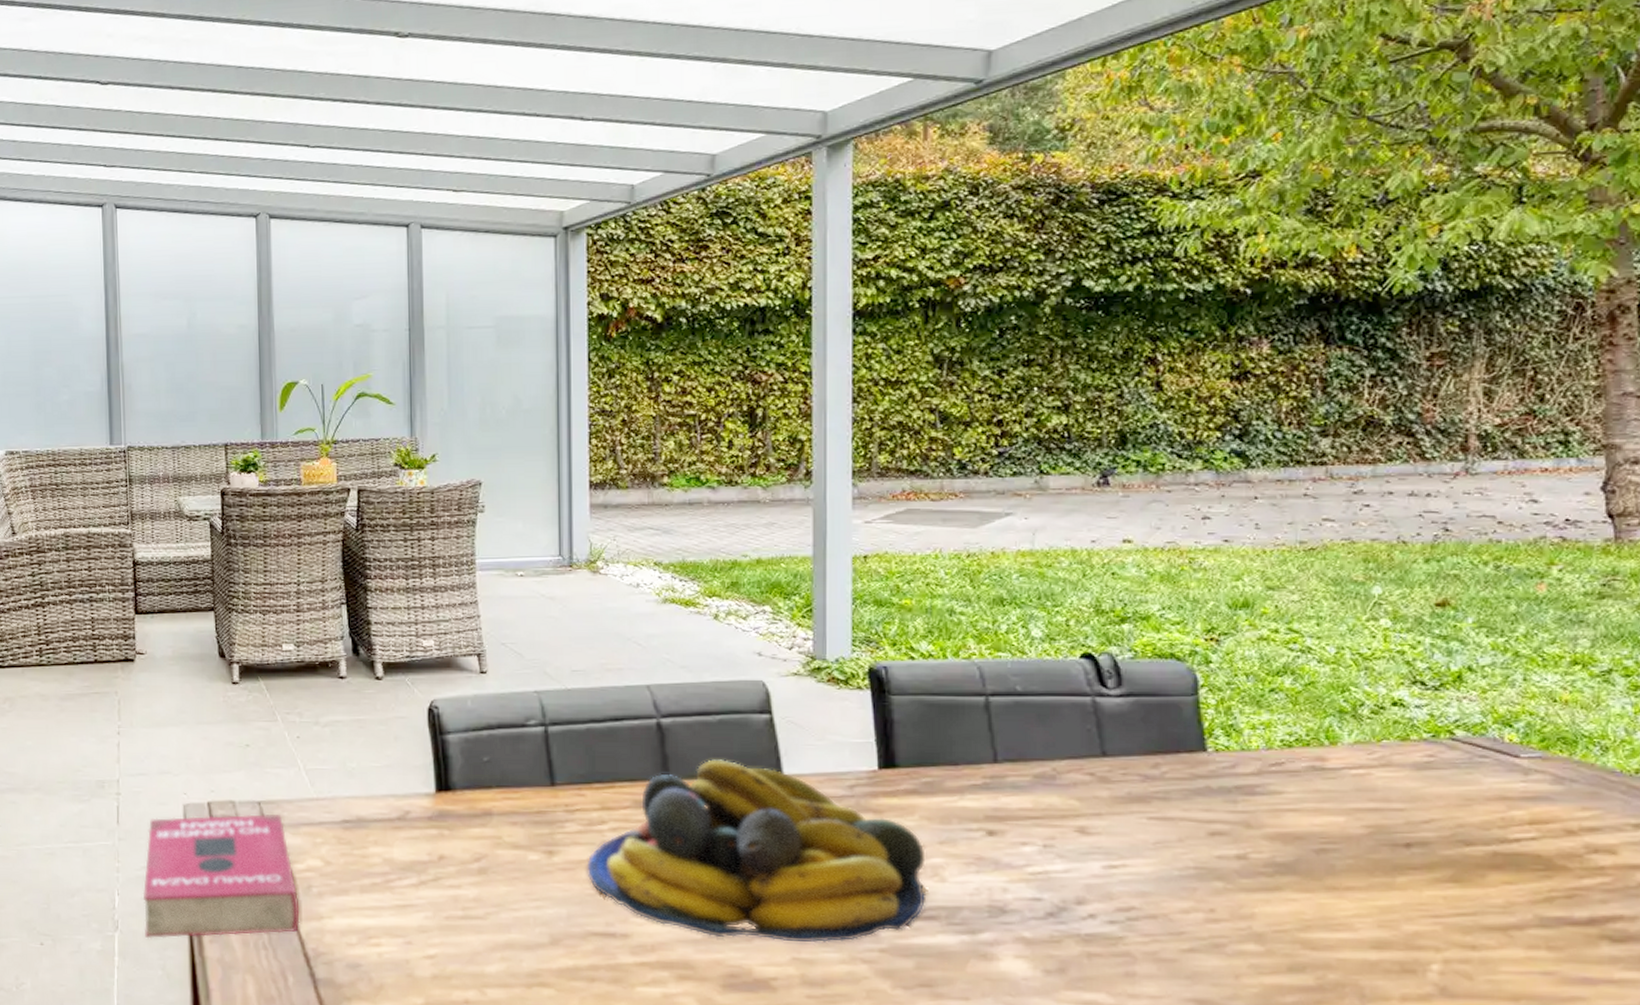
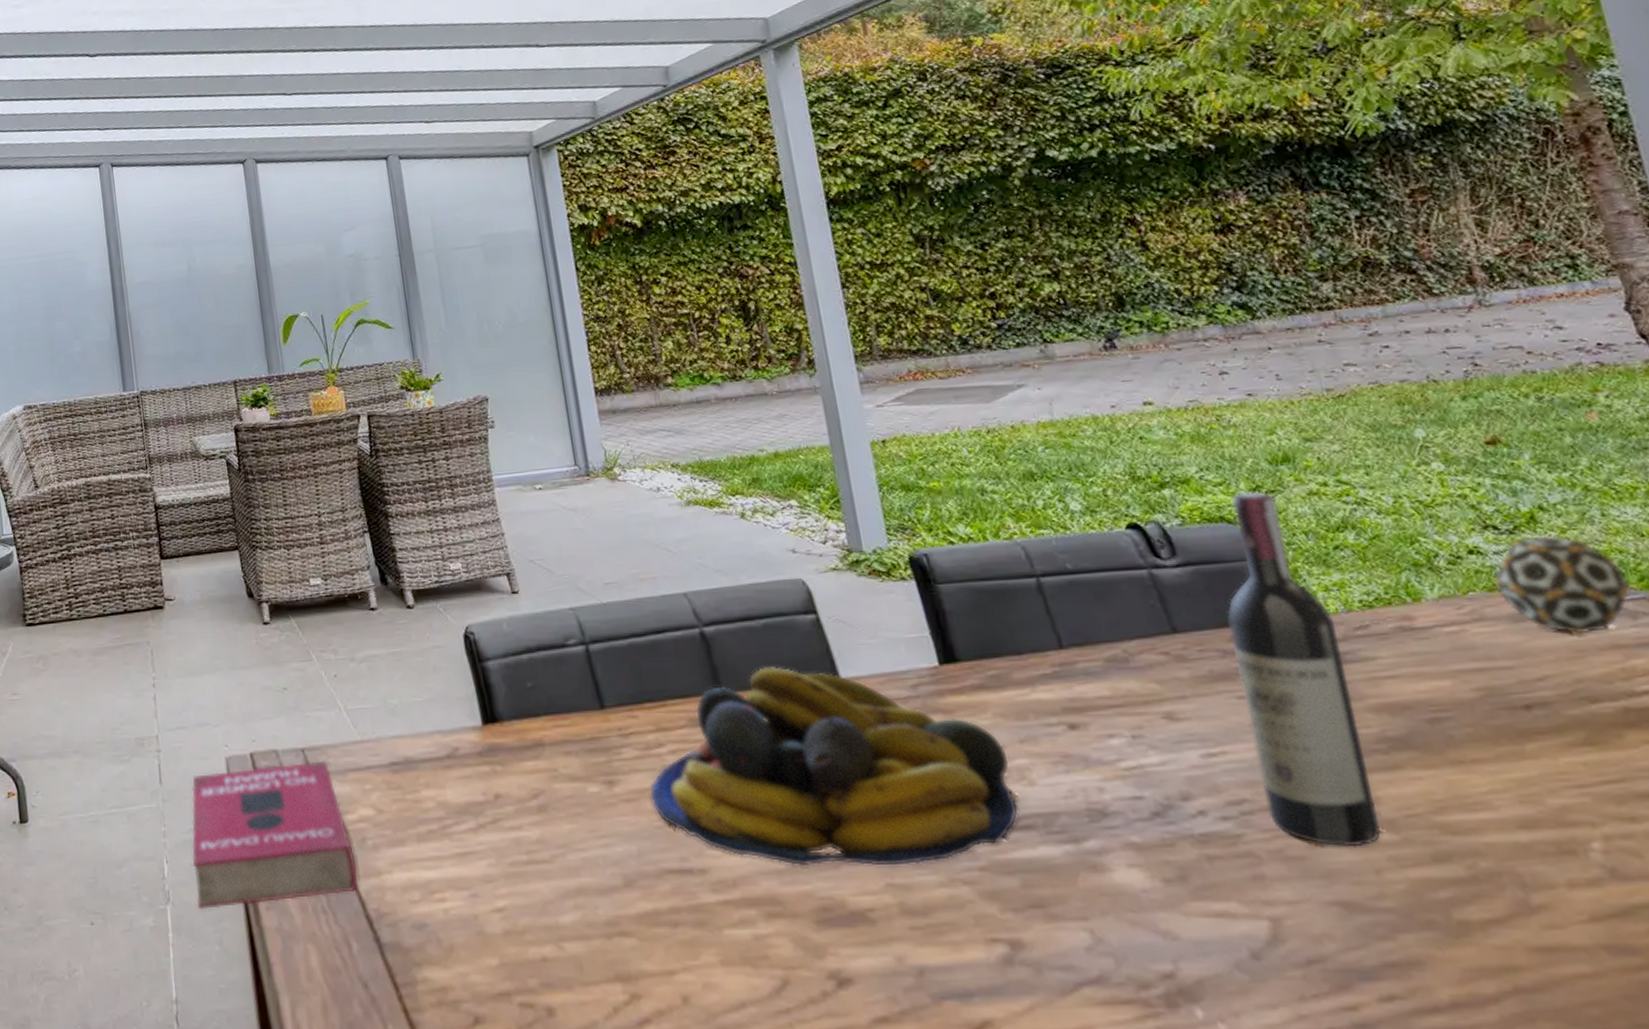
wine bottle: none [1153,633,1254,955] -> present [1226,491,1381,848]
decorative ball: none [1407,694,1532,785] -> present [1493,535,1631,635]

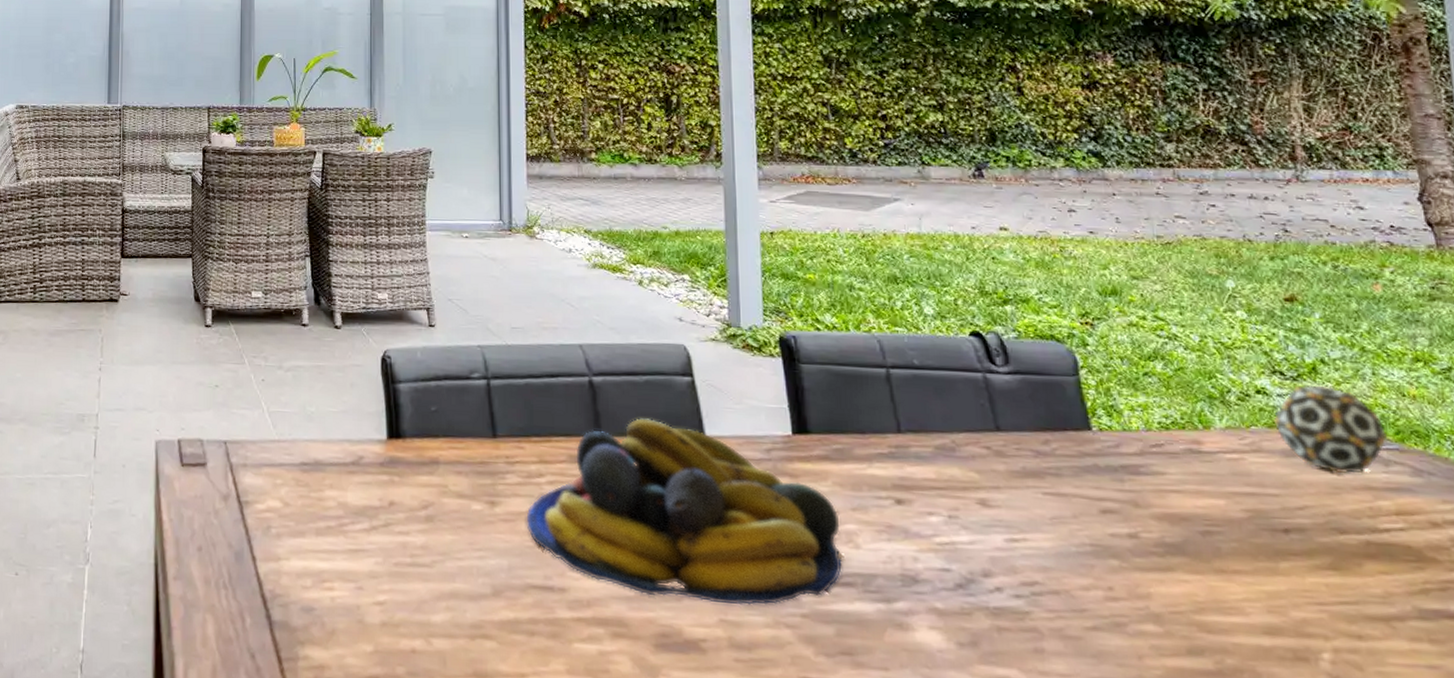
book: present [191,760,358,910] -> none [113,453,259,574]
wine bottle: present [1226,491,1381,848] -> none [1044,316,1148,634]

